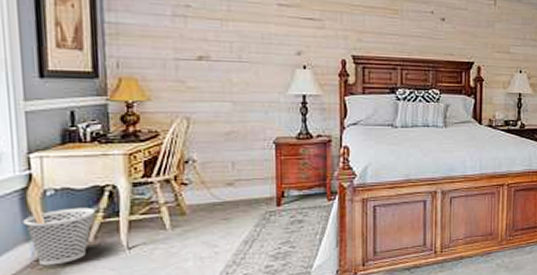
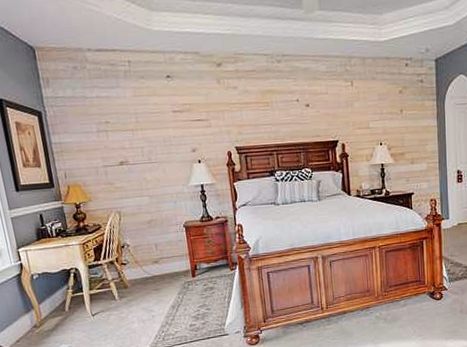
wastebasket: present [23,207,94,266] -> none [22,286,66,331]

